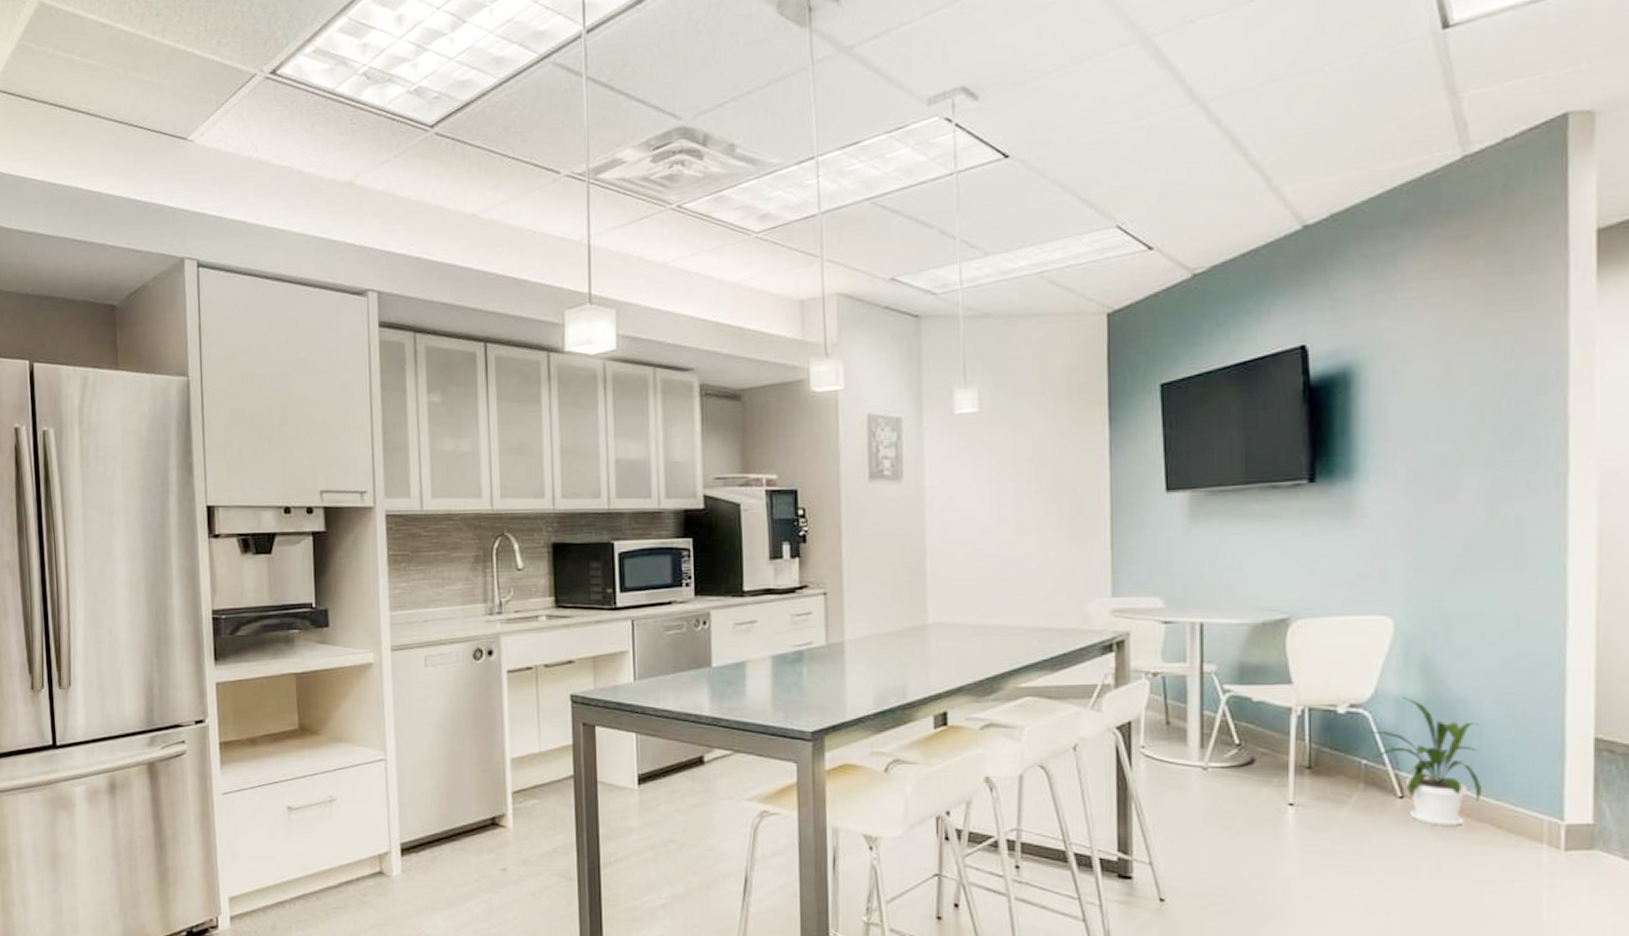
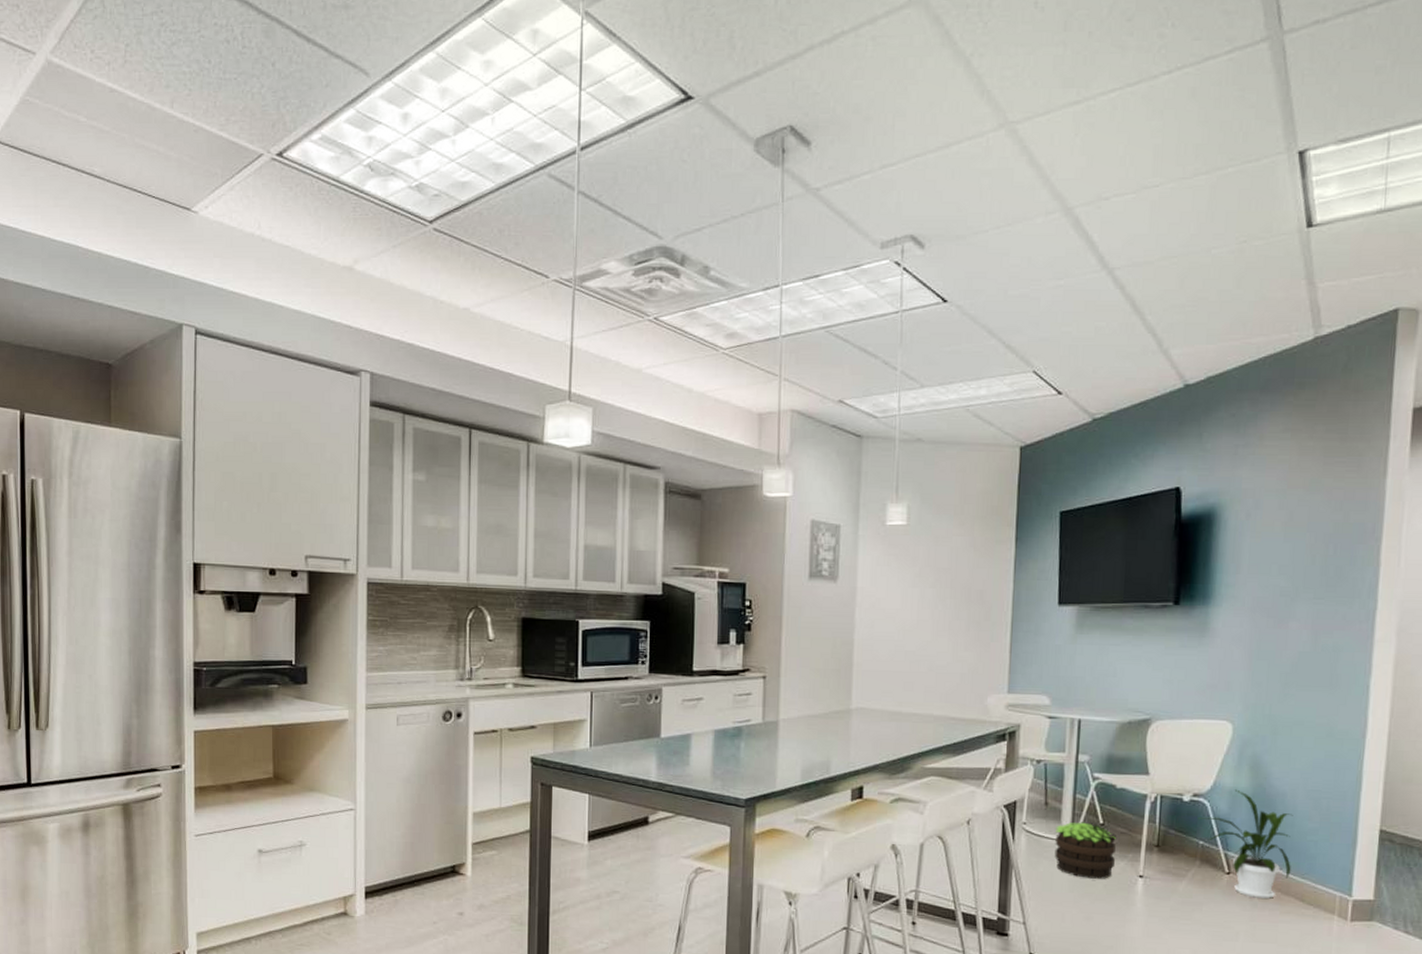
potted plant: none [1181,742,1257,809] -> present [1054,821,1116,879]

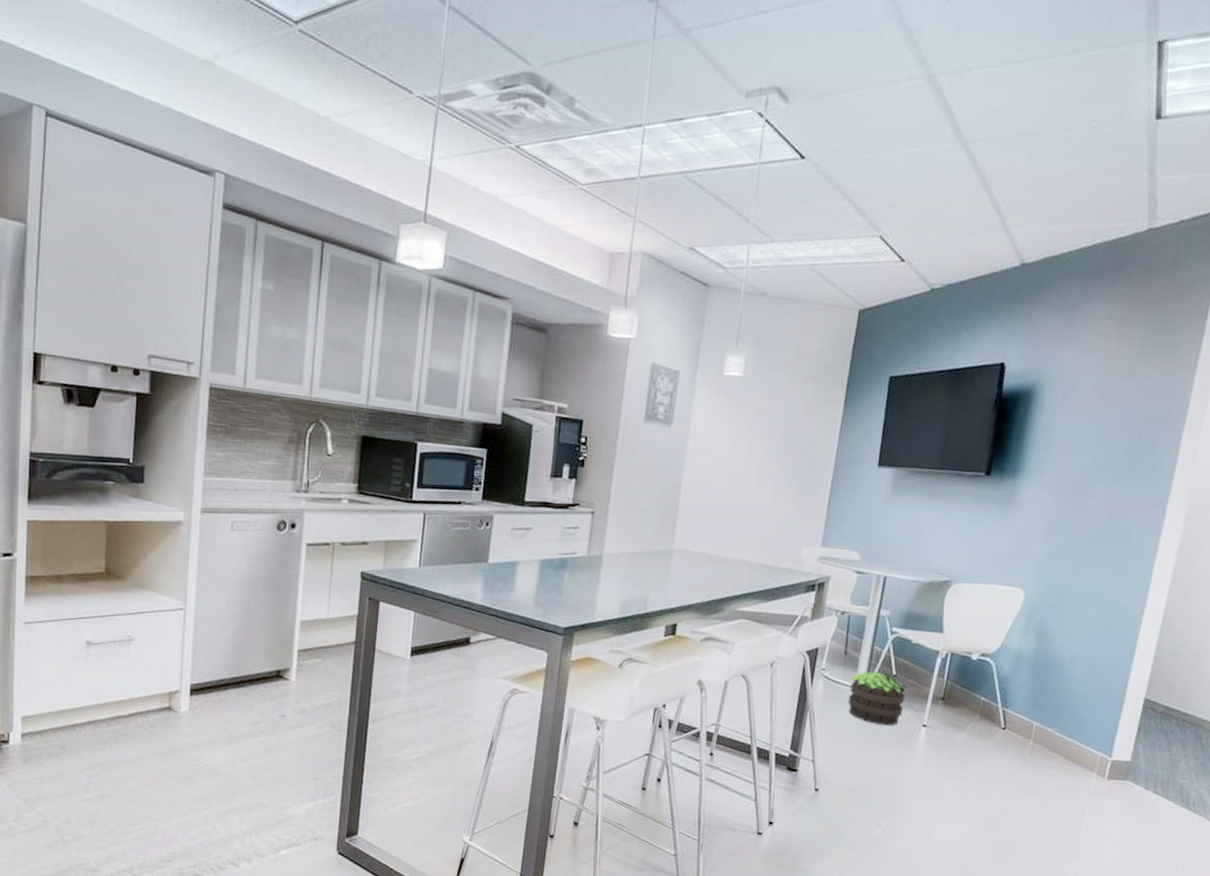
house plant: present [1198,789,1293,899] -> none [982,652,1069,754]

